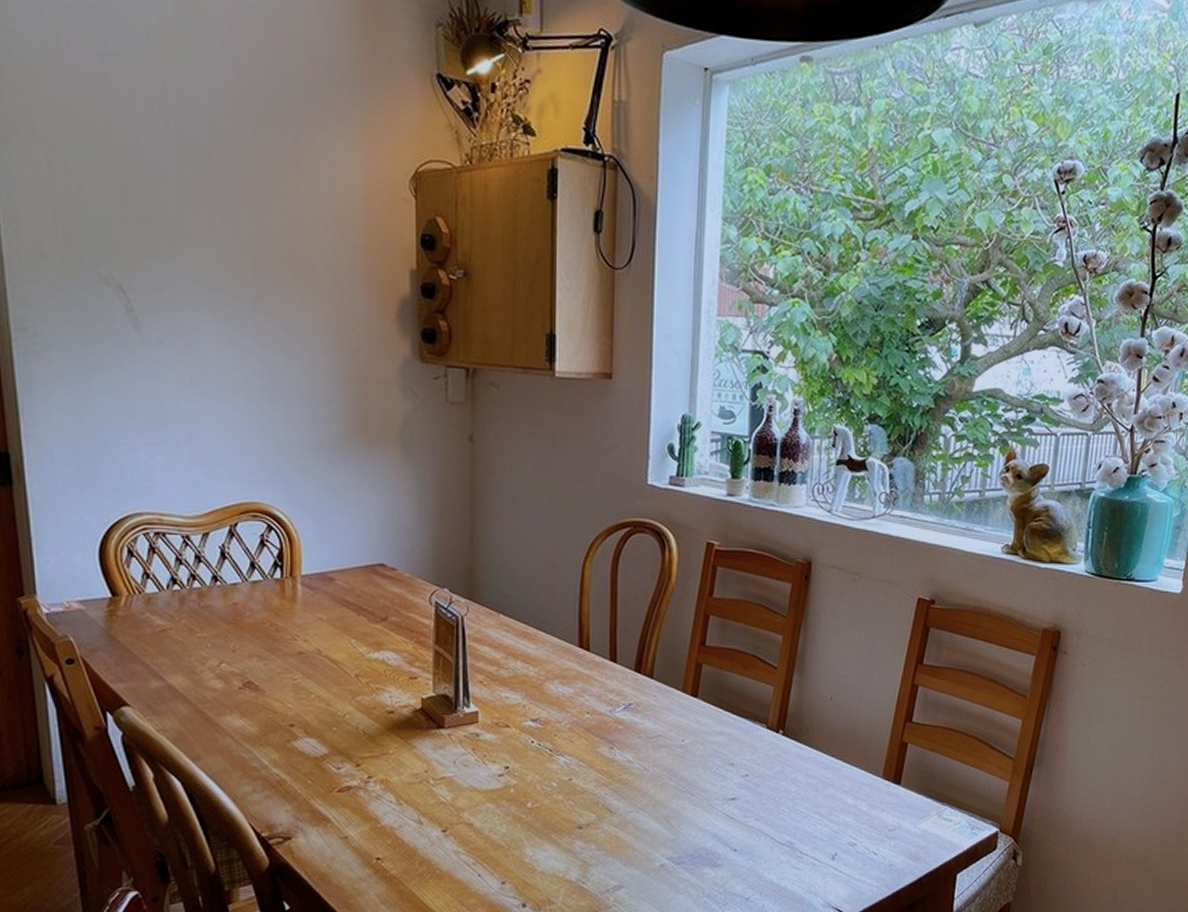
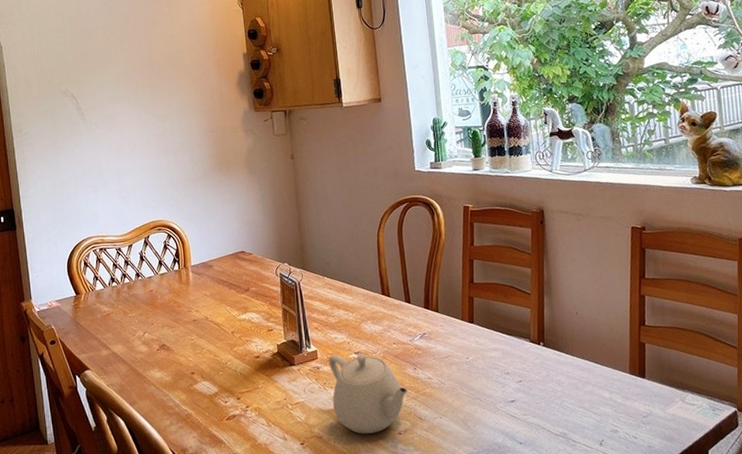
teapot: none [492,719,599,825] -> present [328,354,409,434]

